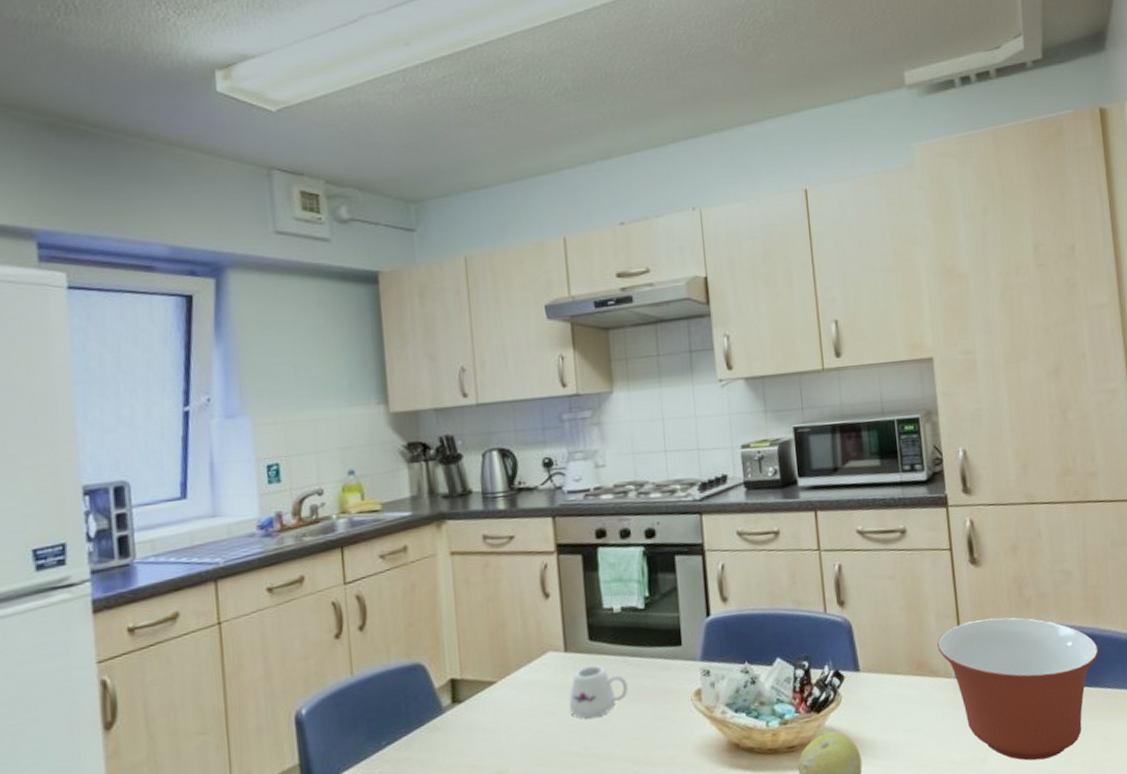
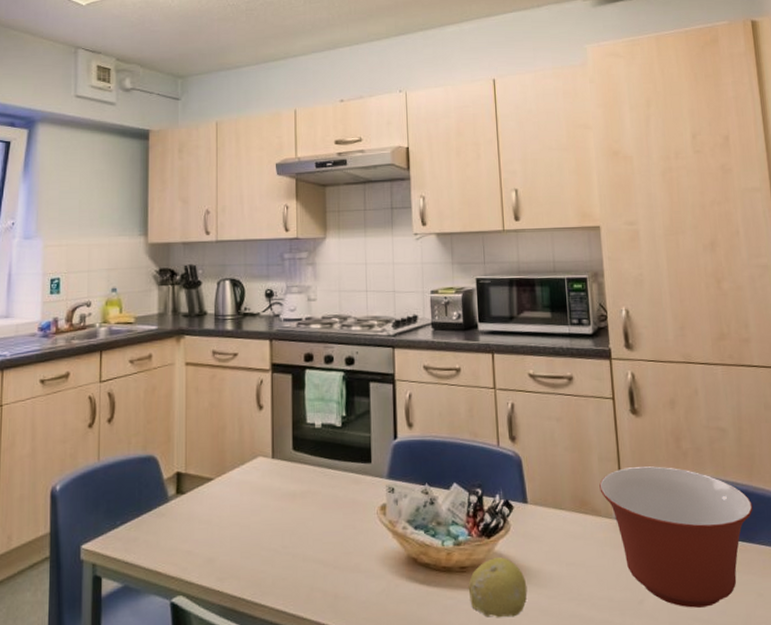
mug: present [568,665,629,719] -> none [272,472,324,520]

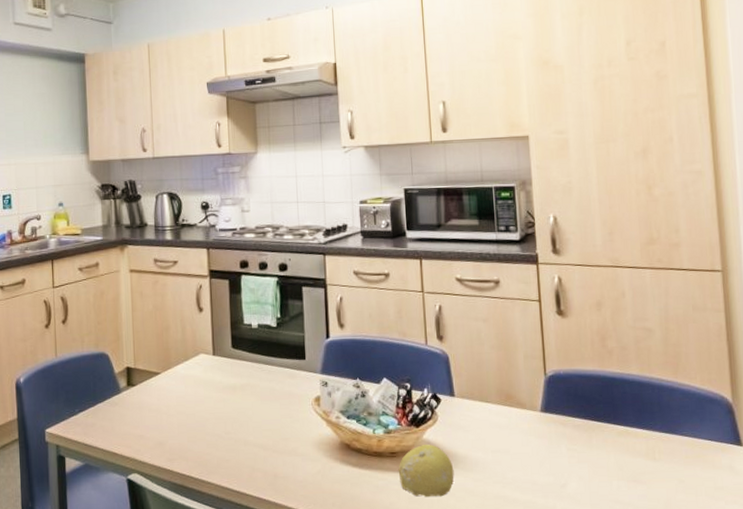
mixing bowl: present [599,466,753,608] -> none [525,363,677,492]

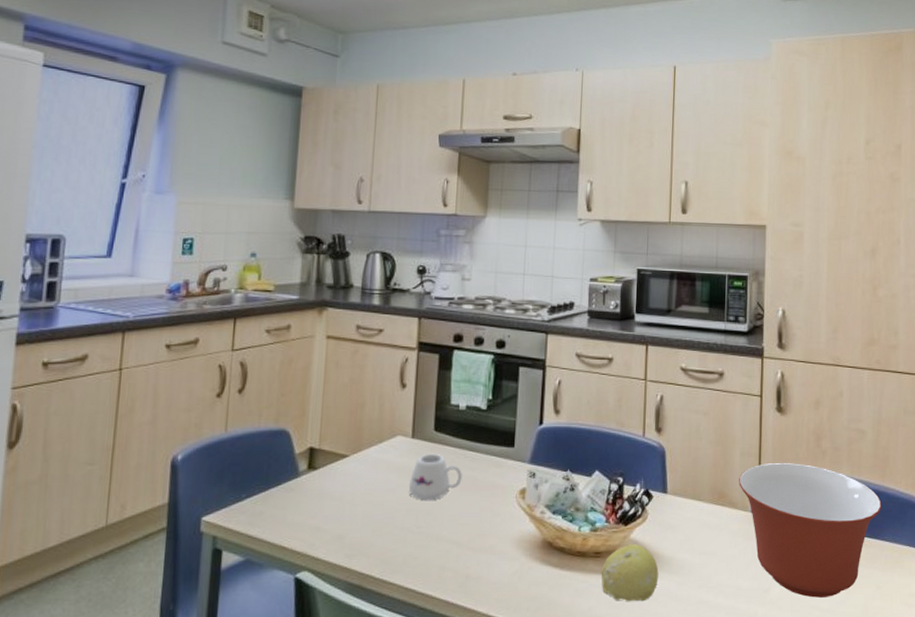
mug: none [214,368,262,410] -> present [408,453,463,500]
mixing bowl: none [525,363,677,492] -> present [739,463,882,598]

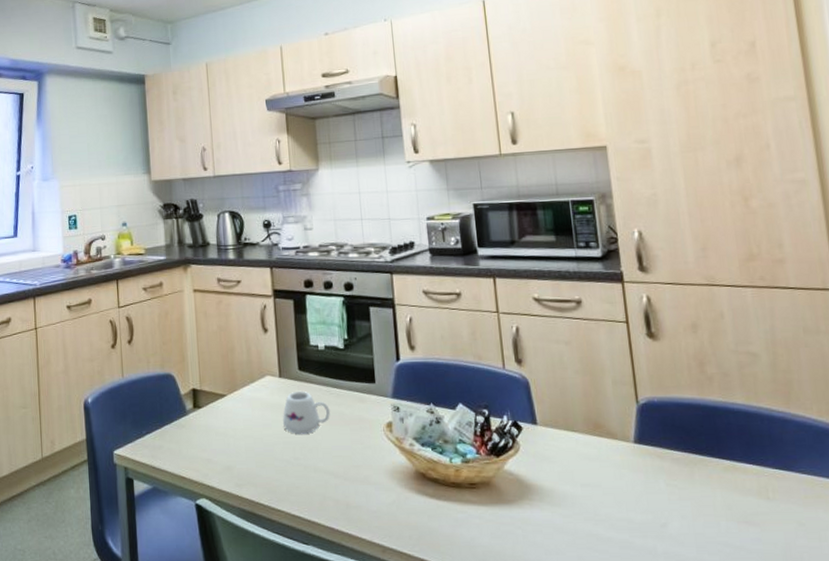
fruit: present [601,544,659,602] -> none [478,476,541,533]
mixing bowl: present [739,463,882,598] -> none [614,391,791,534]

